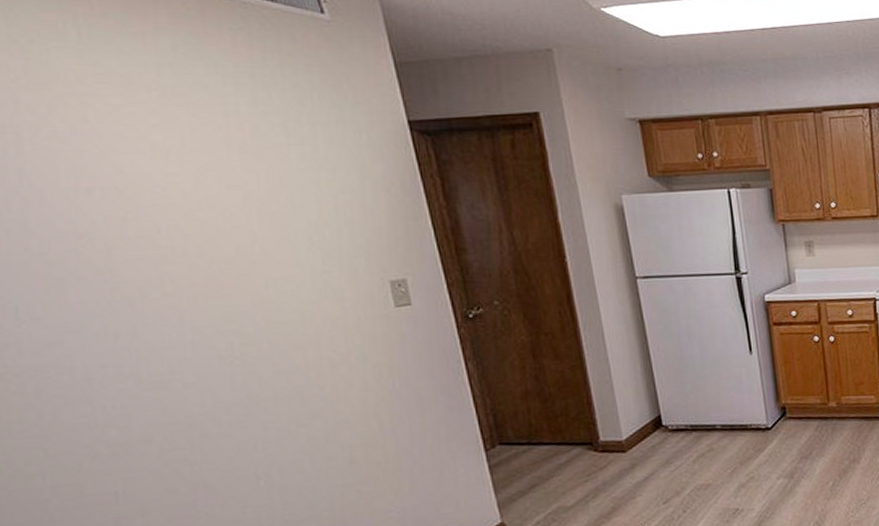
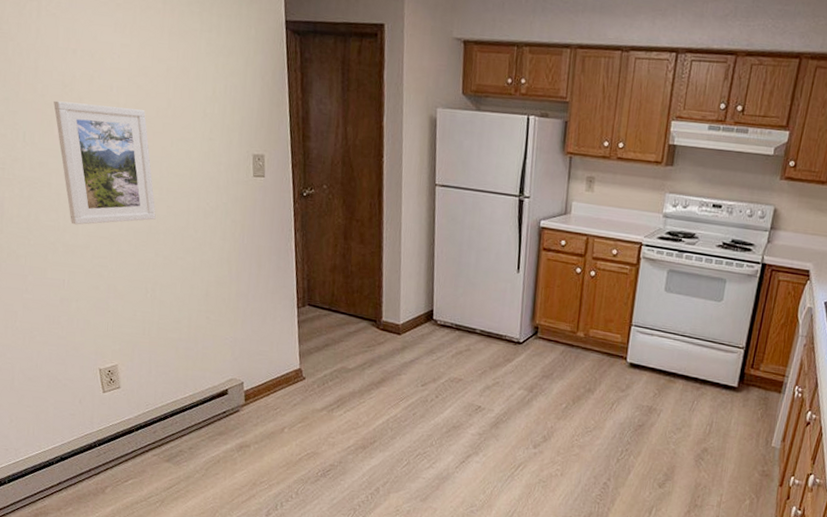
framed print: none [62,251,257,415] -> present [53,100,156,225]

